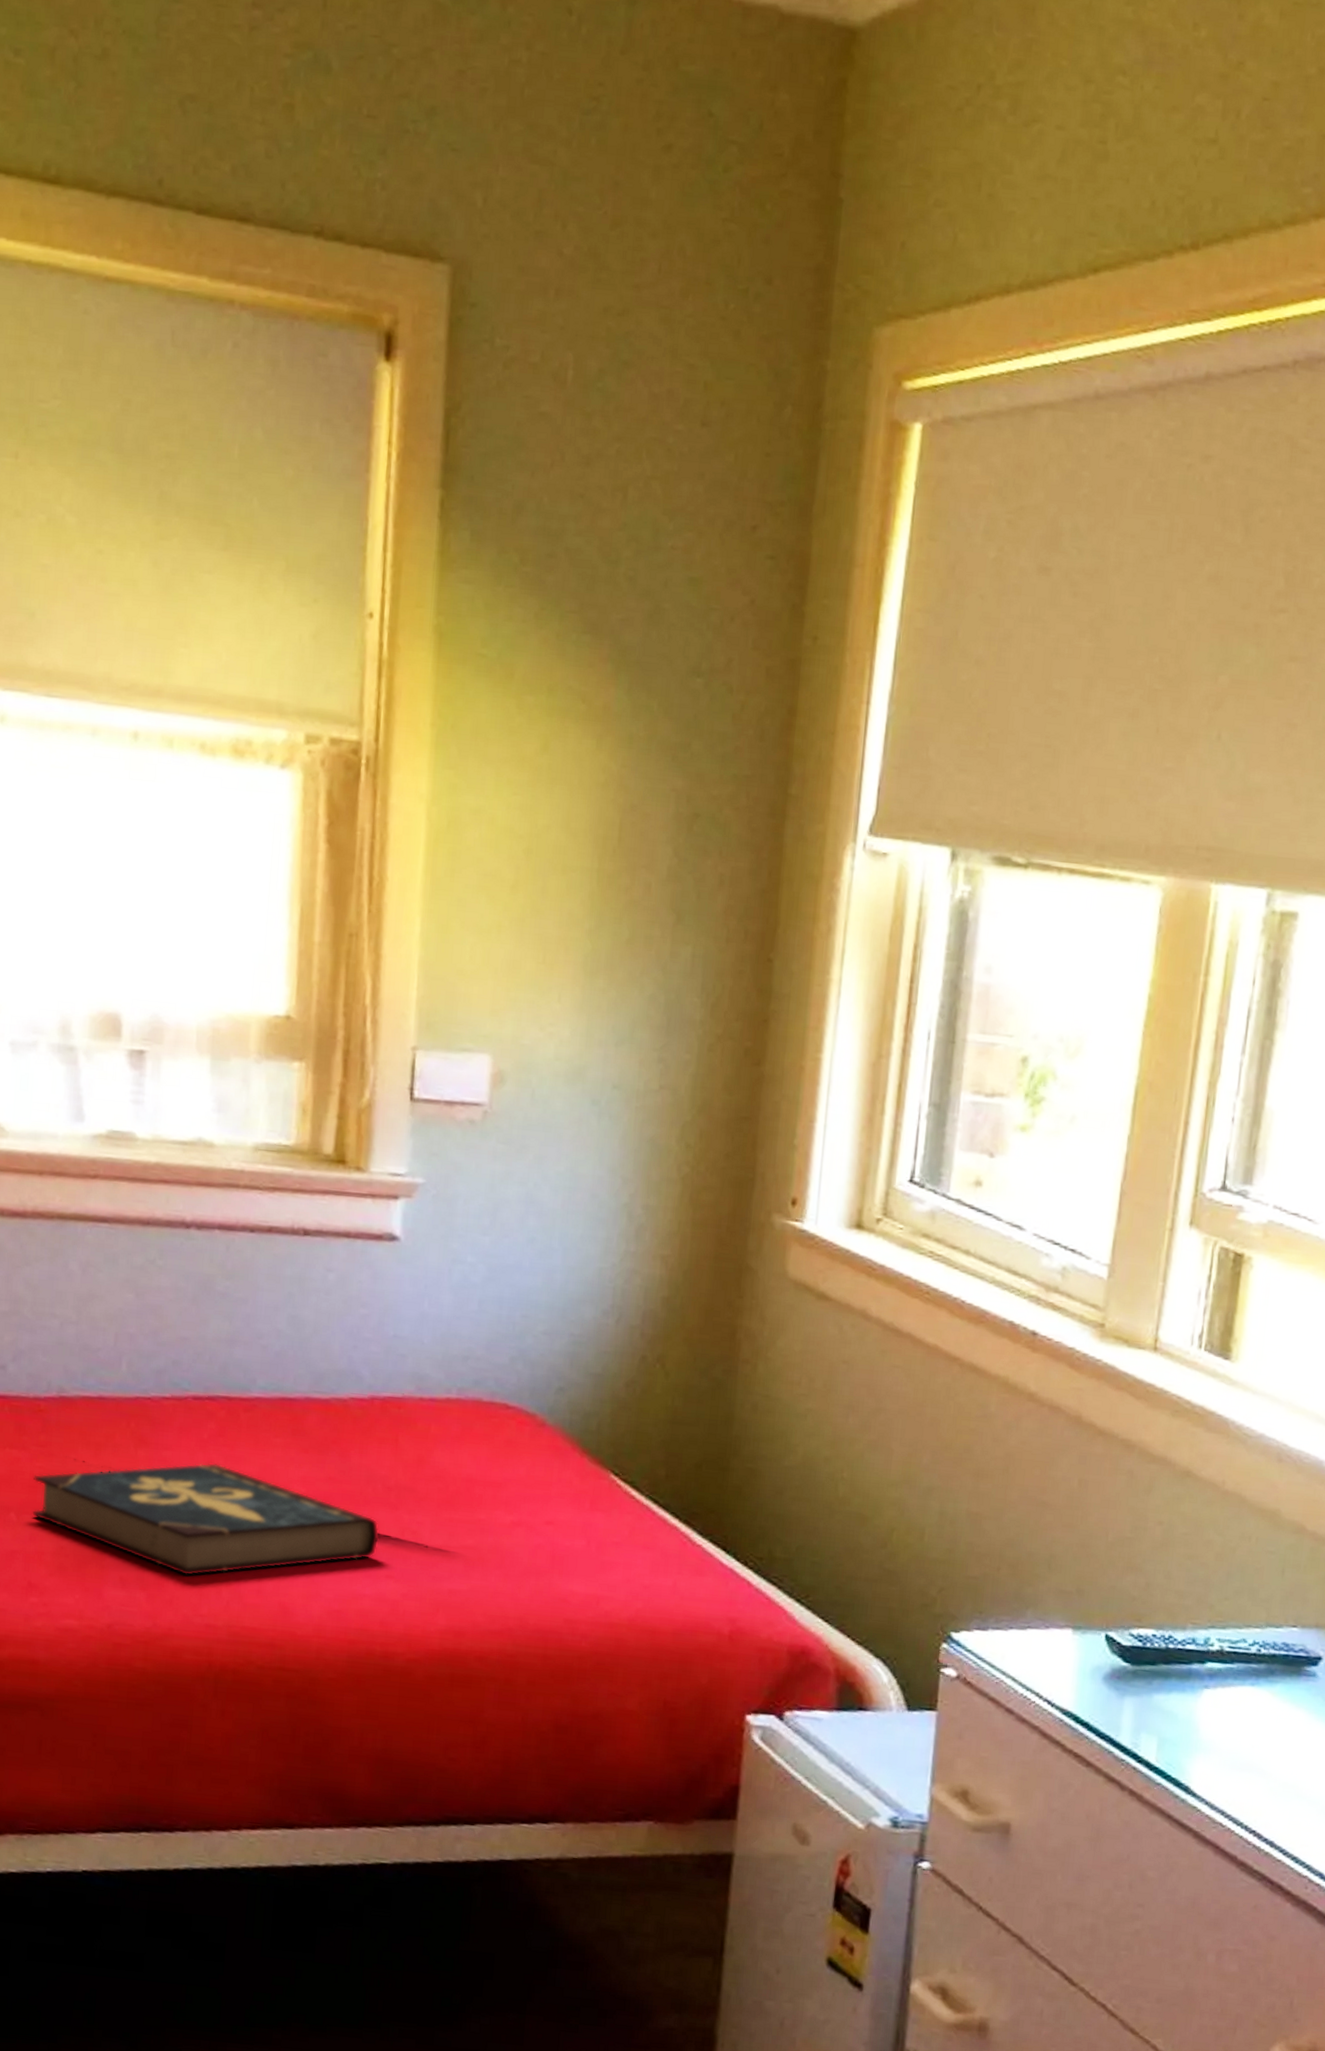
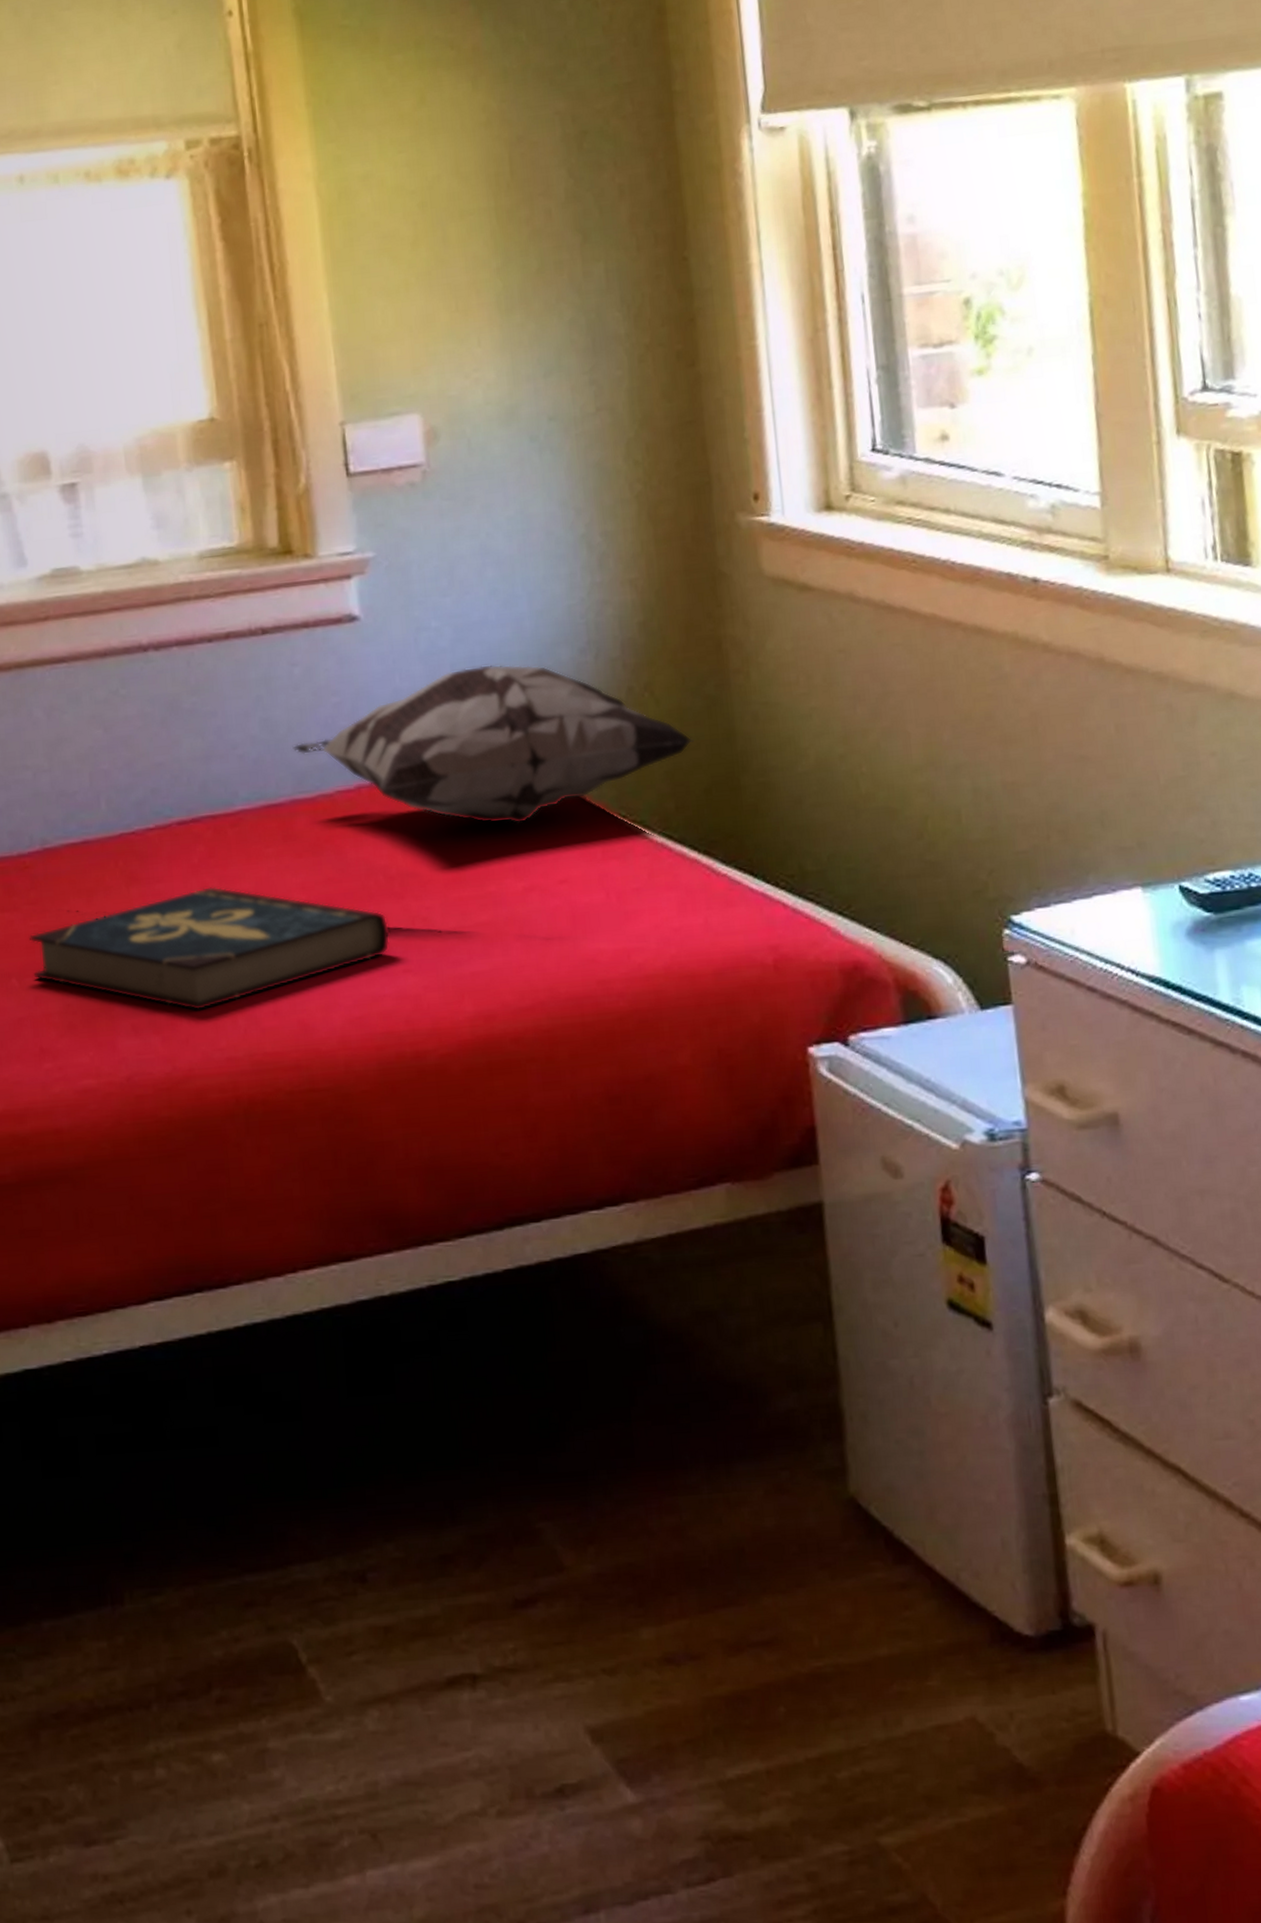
decorative pillow: none [315,1306,694,1463] -> present [292,664,694,825]

